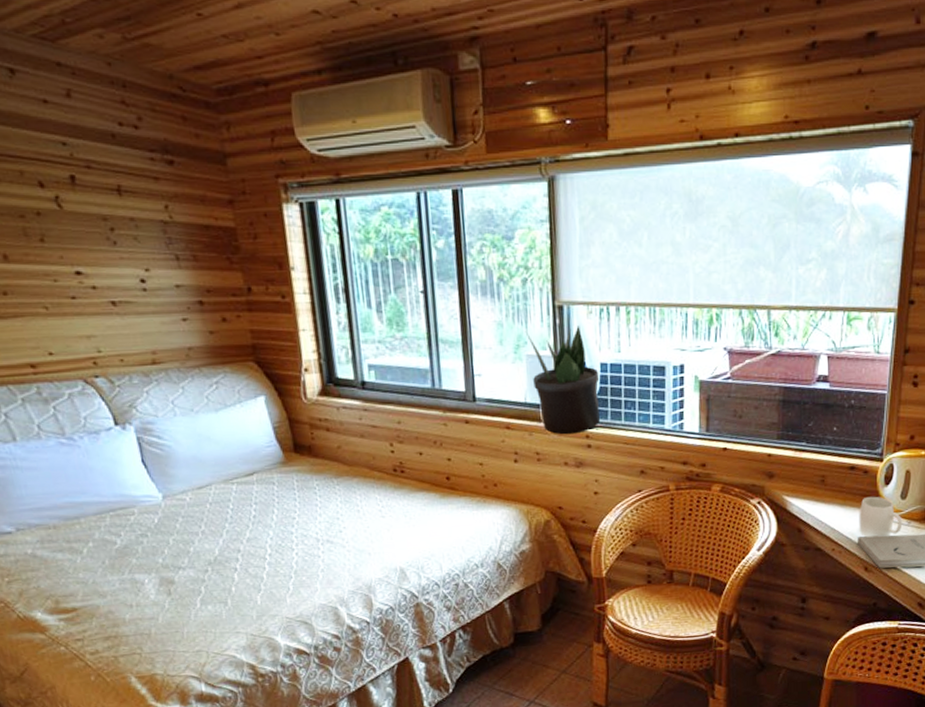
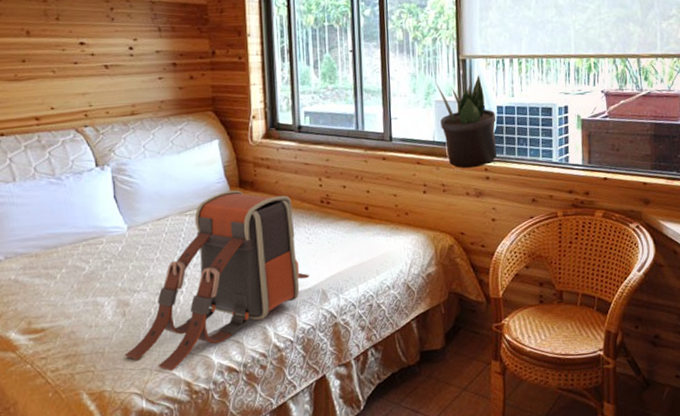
backpack: none [175,455,385,654] -> present [125,190,310,371]

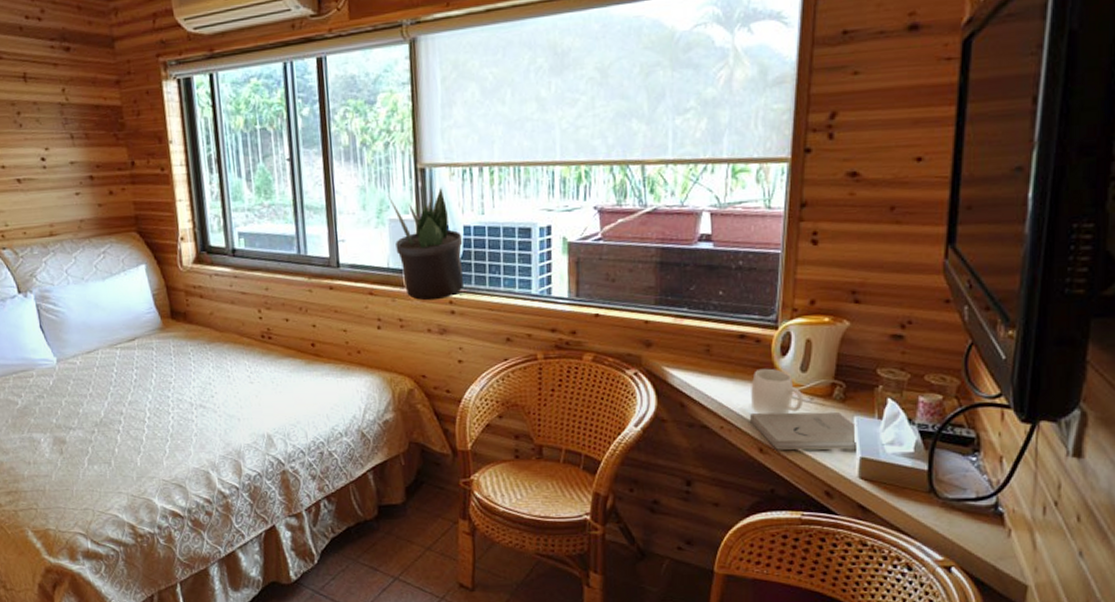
backpack: present [125,190,310,371] -> none [66,322,254,513]

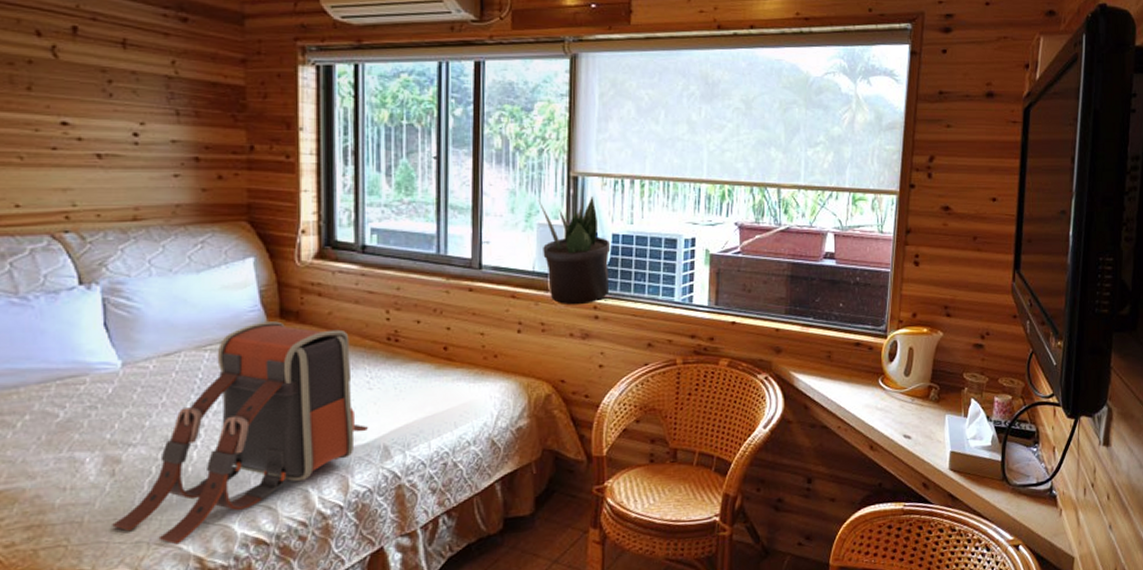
backpack: none [66,322,254,513] -> present [112,321,369,545]
book: present [750,411,857,451] -> none [863,411,948,447]
mug: present [751,368,804,415] -> none [864,373,907,415]

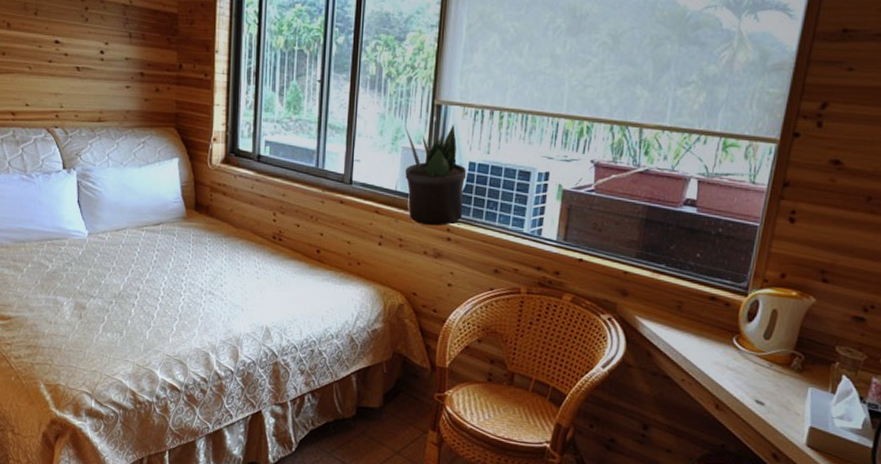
backpack: present [112,321,369,545] -> none [79,212,256,379]

